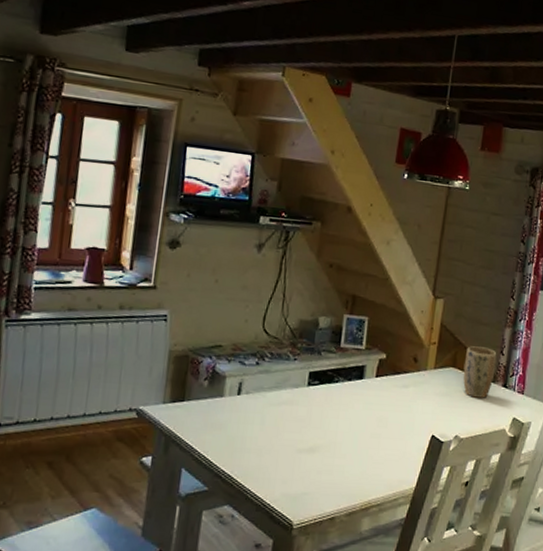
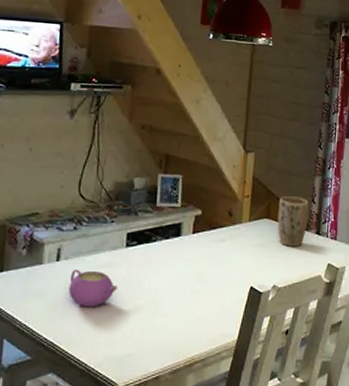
teapot: none [248,404,298,444] -> present [68,269,118,307]

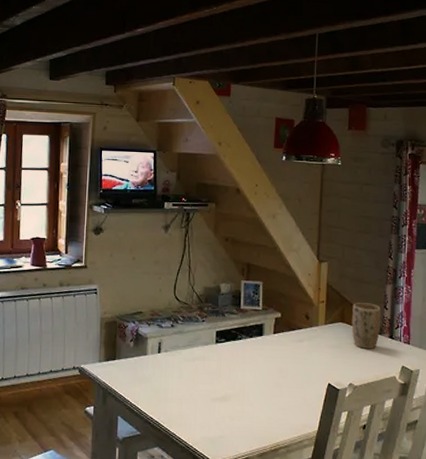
teapot: present [68,269,118,307] -> none [169,360,210,394]

